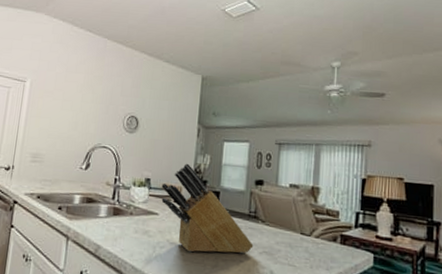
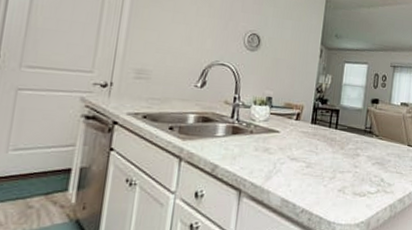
knife block: present [161,163,254,254] -> none [283,83,368,167]

